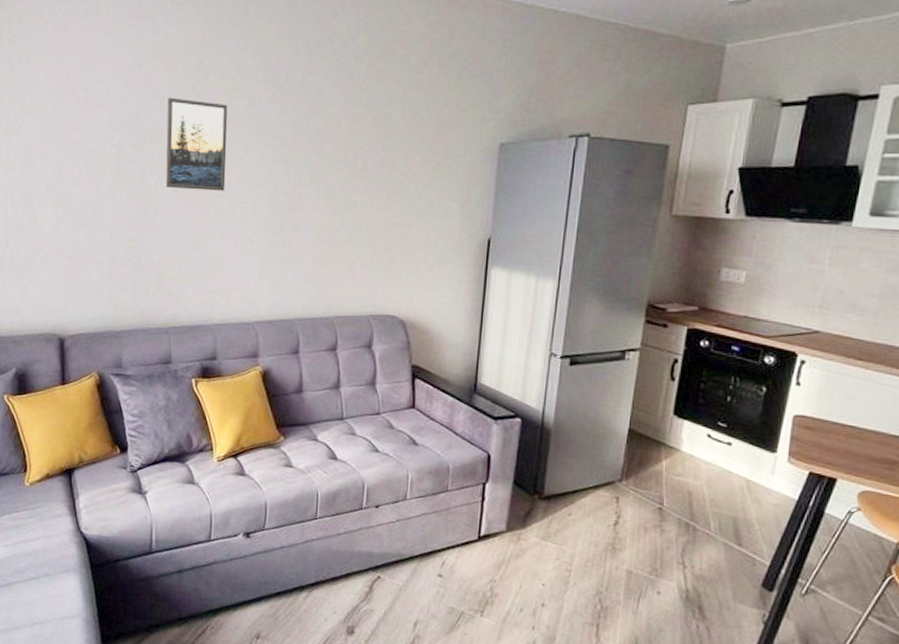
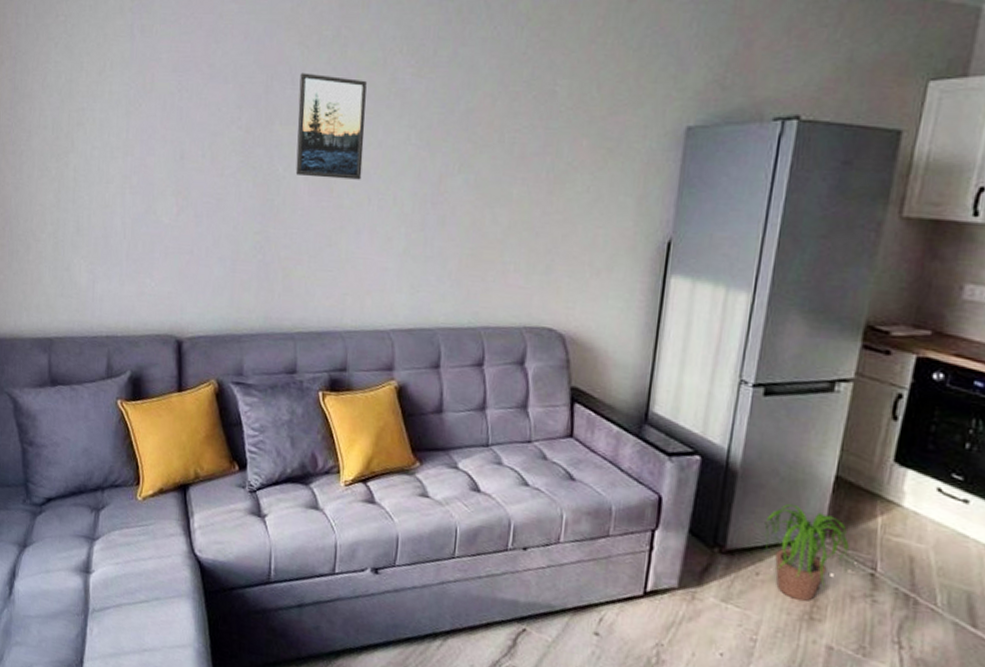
potted plant: none [566,454,642,534] -> present [754,503,849,601]

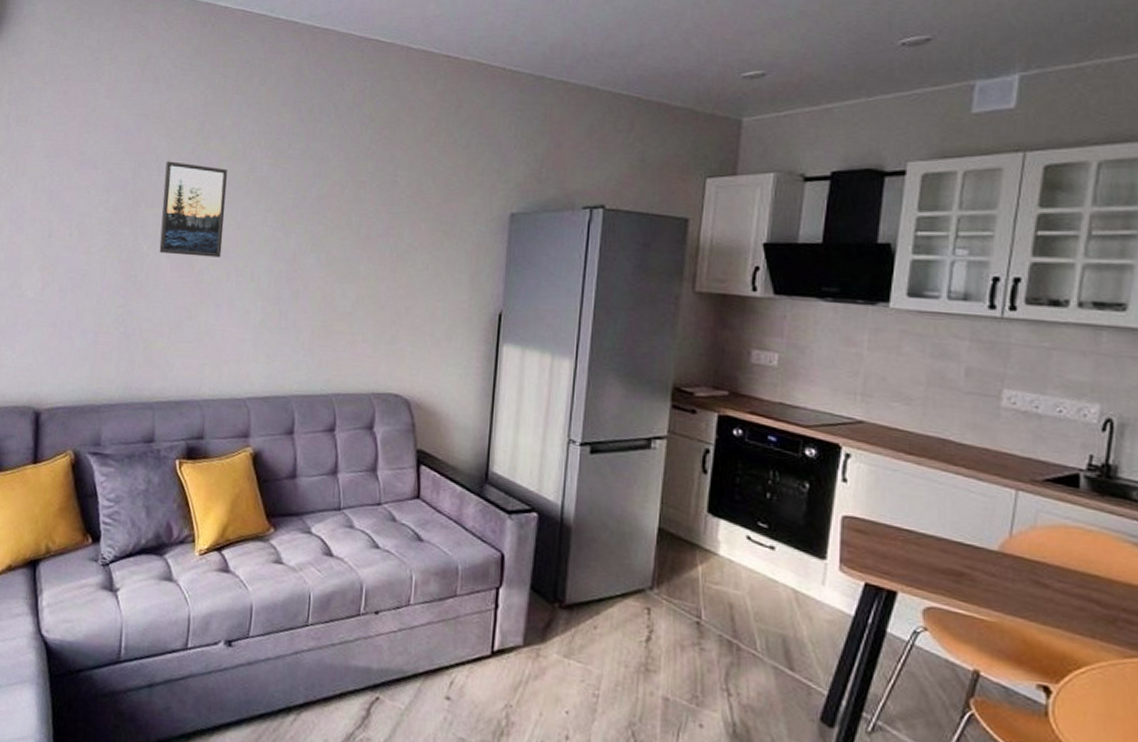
potted plant: present [754,503,849,601] -> none [589,556,676,653]

